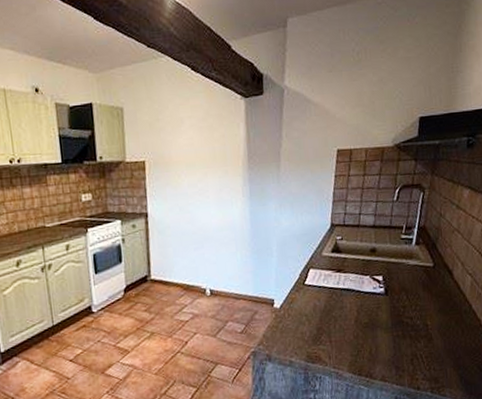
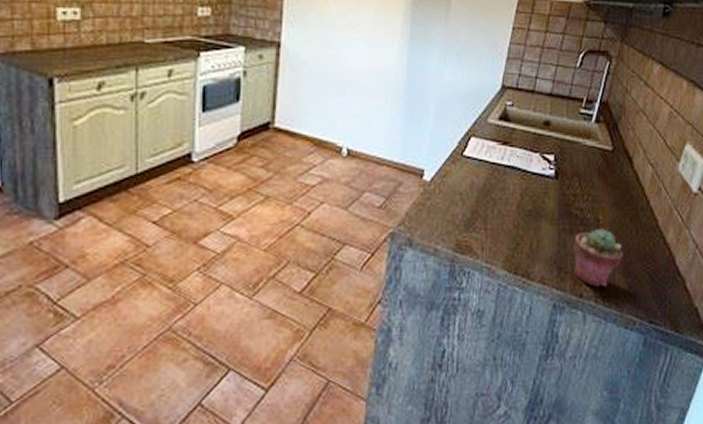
potted succulent: none [407,332,452,381] -> present [573,229,623,288]

